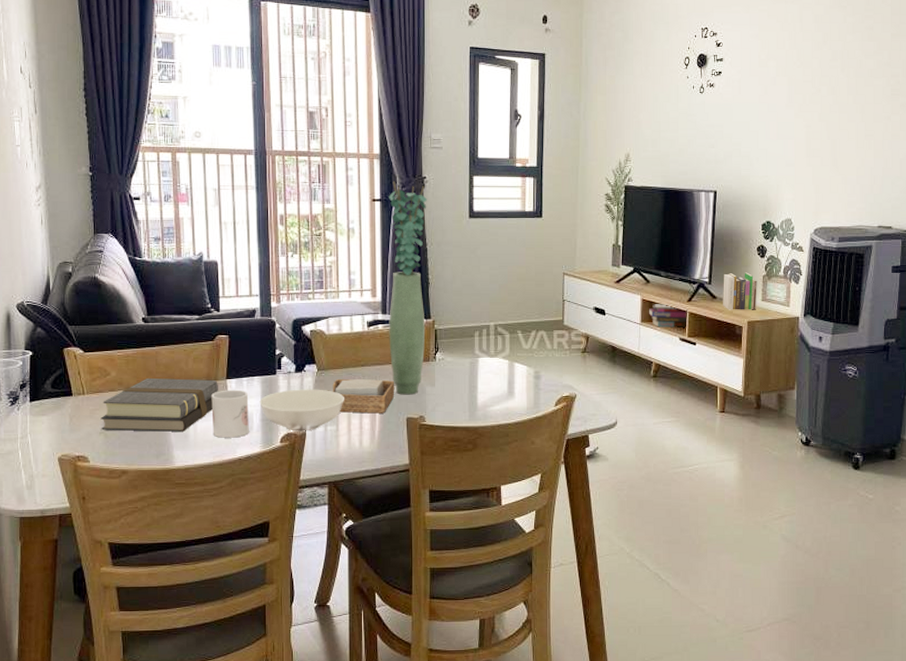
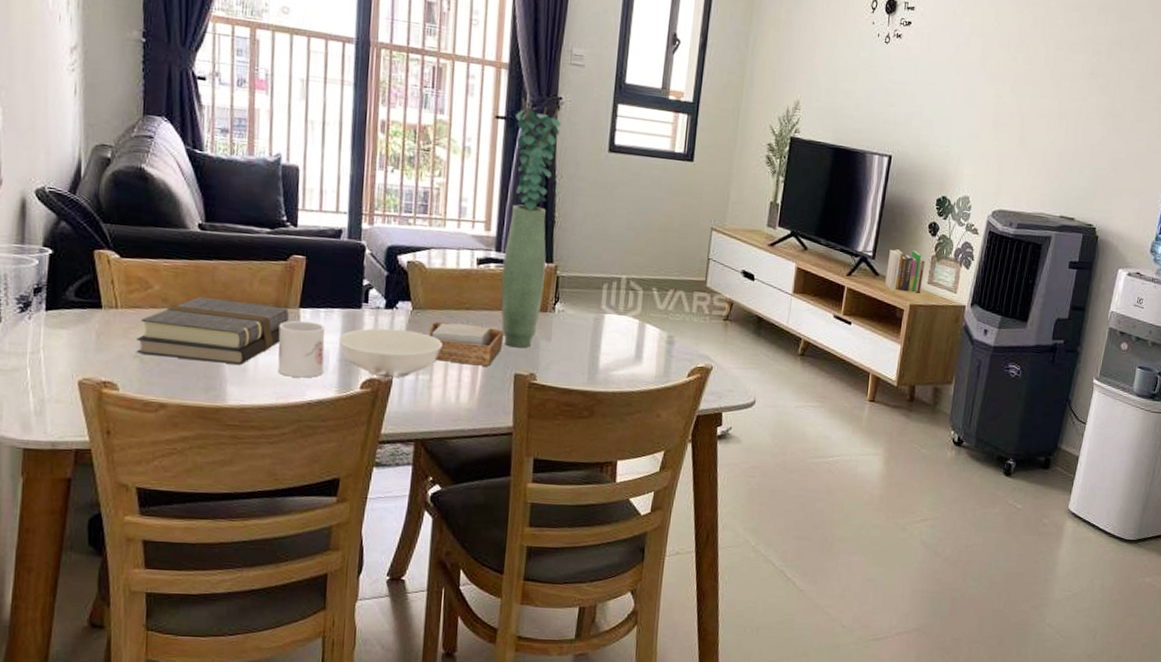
books: present [649,304,688,328] -> none [803,274,847,304]

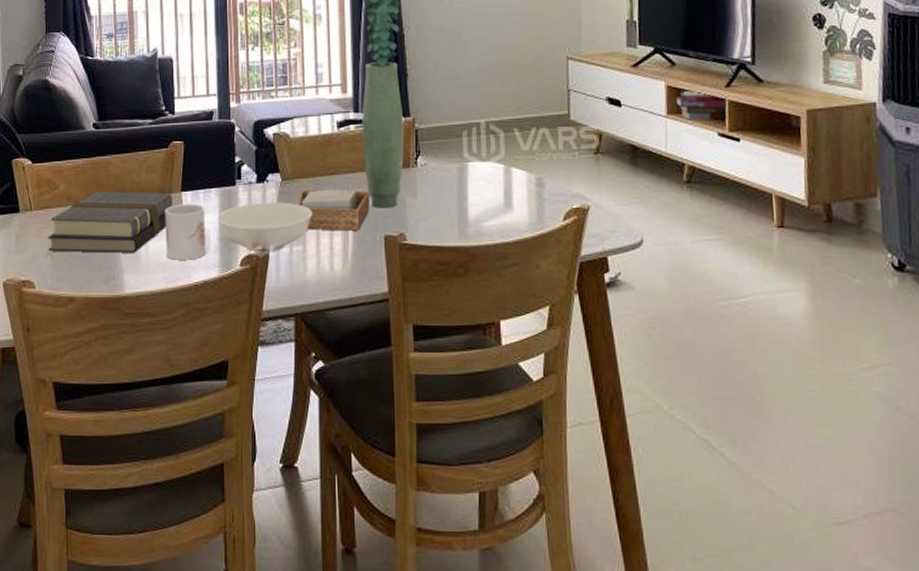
books: none [803,274,847,304] -> present [677,90,728,121]
books: present [885,249,925,293] -> none [770,48,817,97]

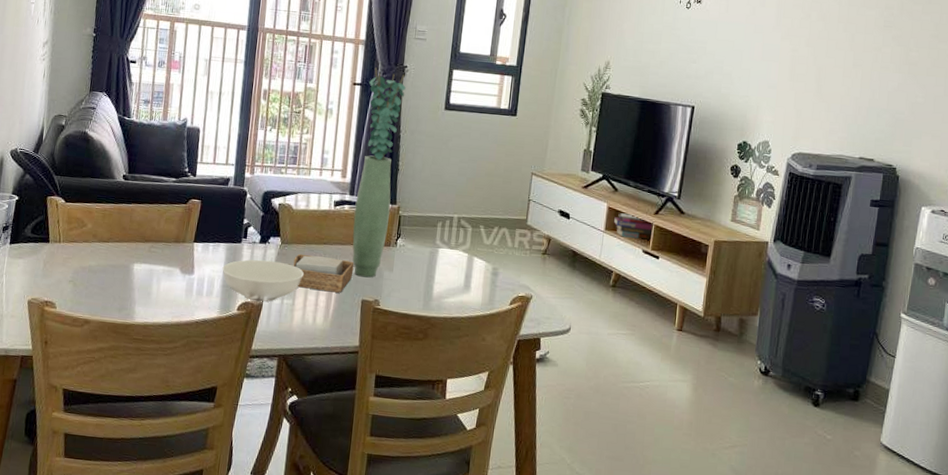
book: present [47,191,172,253] -> none [72,233,186,289]
mug: present [165,203,206,260] -> none [174,252,213,301]

